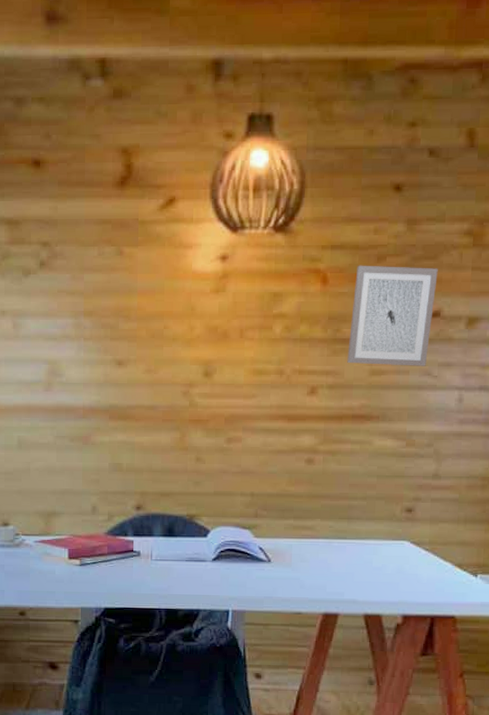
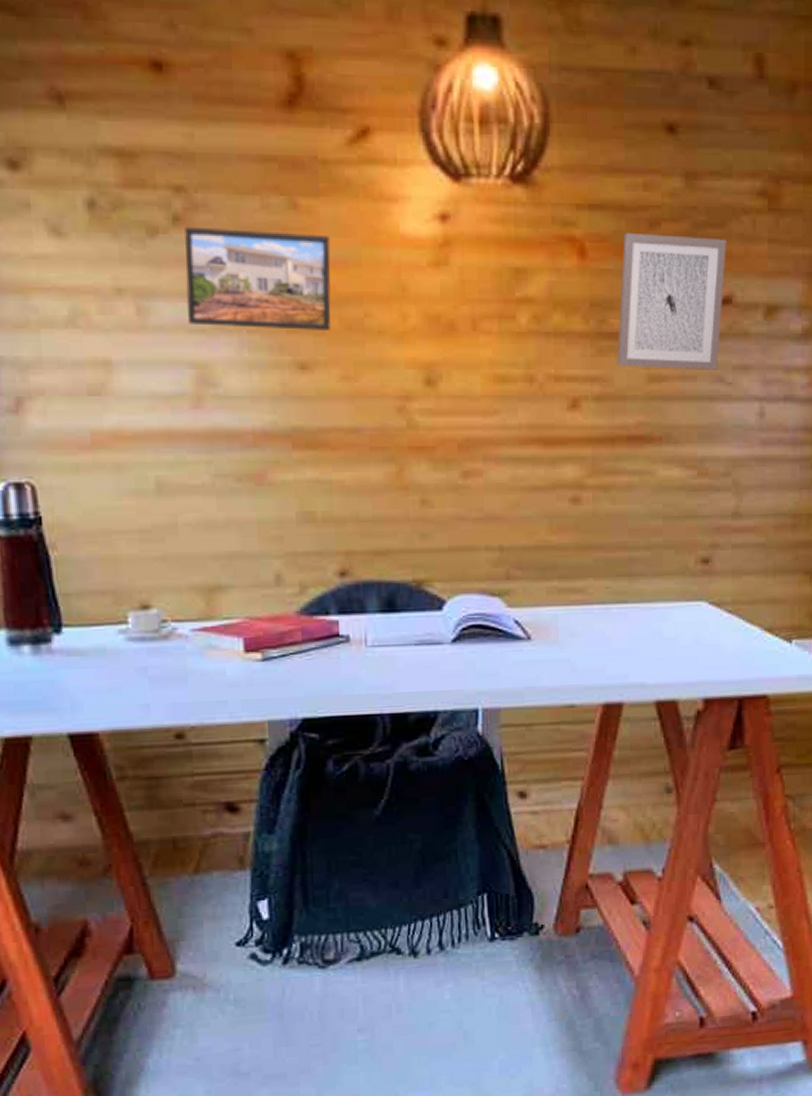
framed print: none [46,269,143,338] -> present [185,226,331,330]

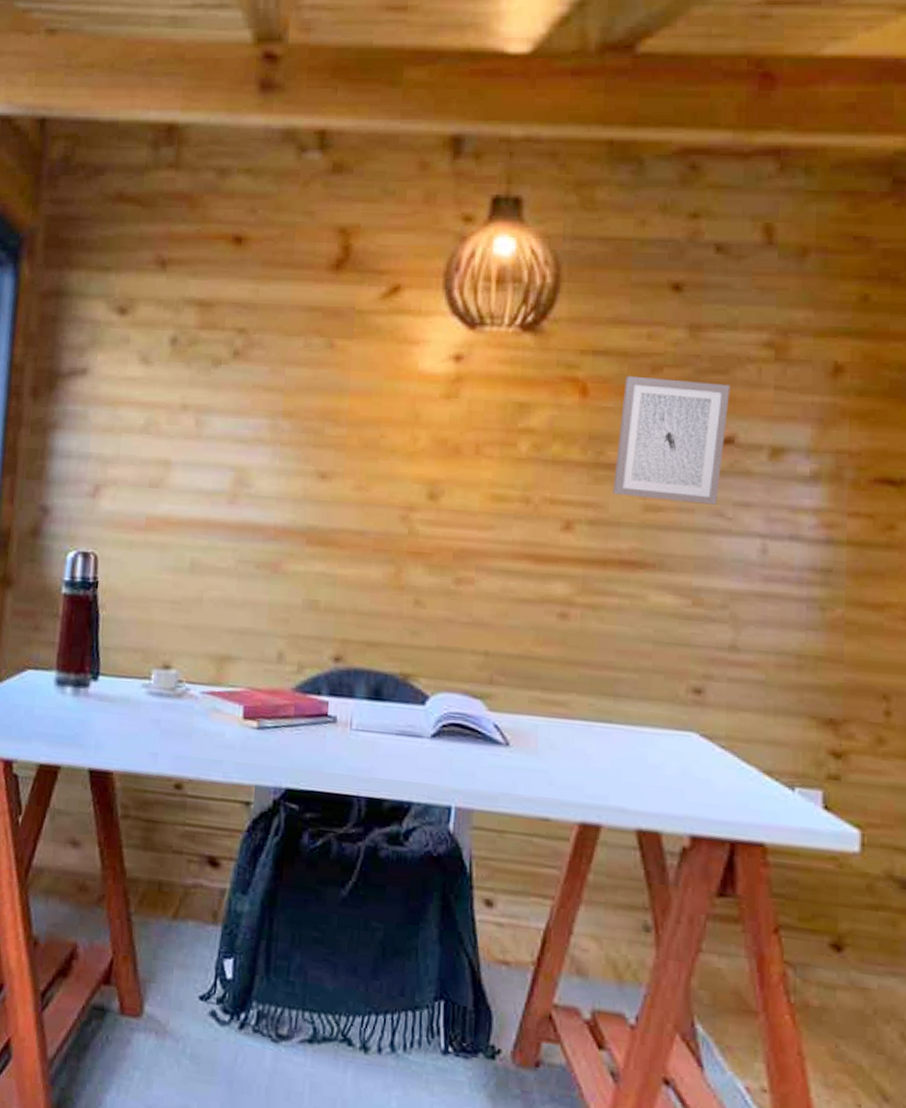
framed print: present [185,226,331,330] -> none [235,359,358,447]

